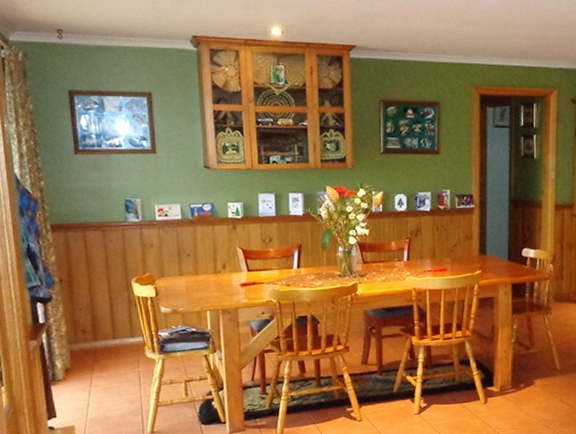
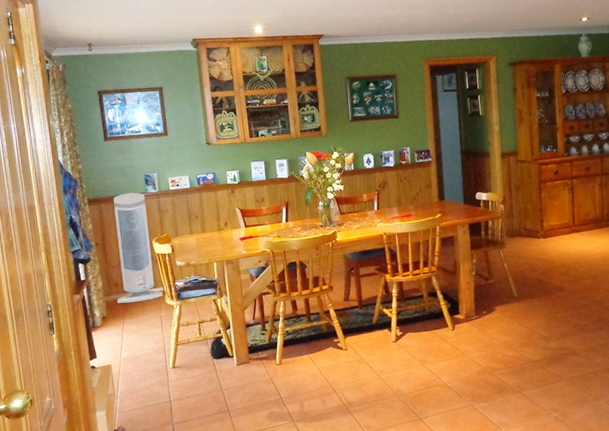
air purifier: none [84,220,143,354] -> present [113,192,163,303]

